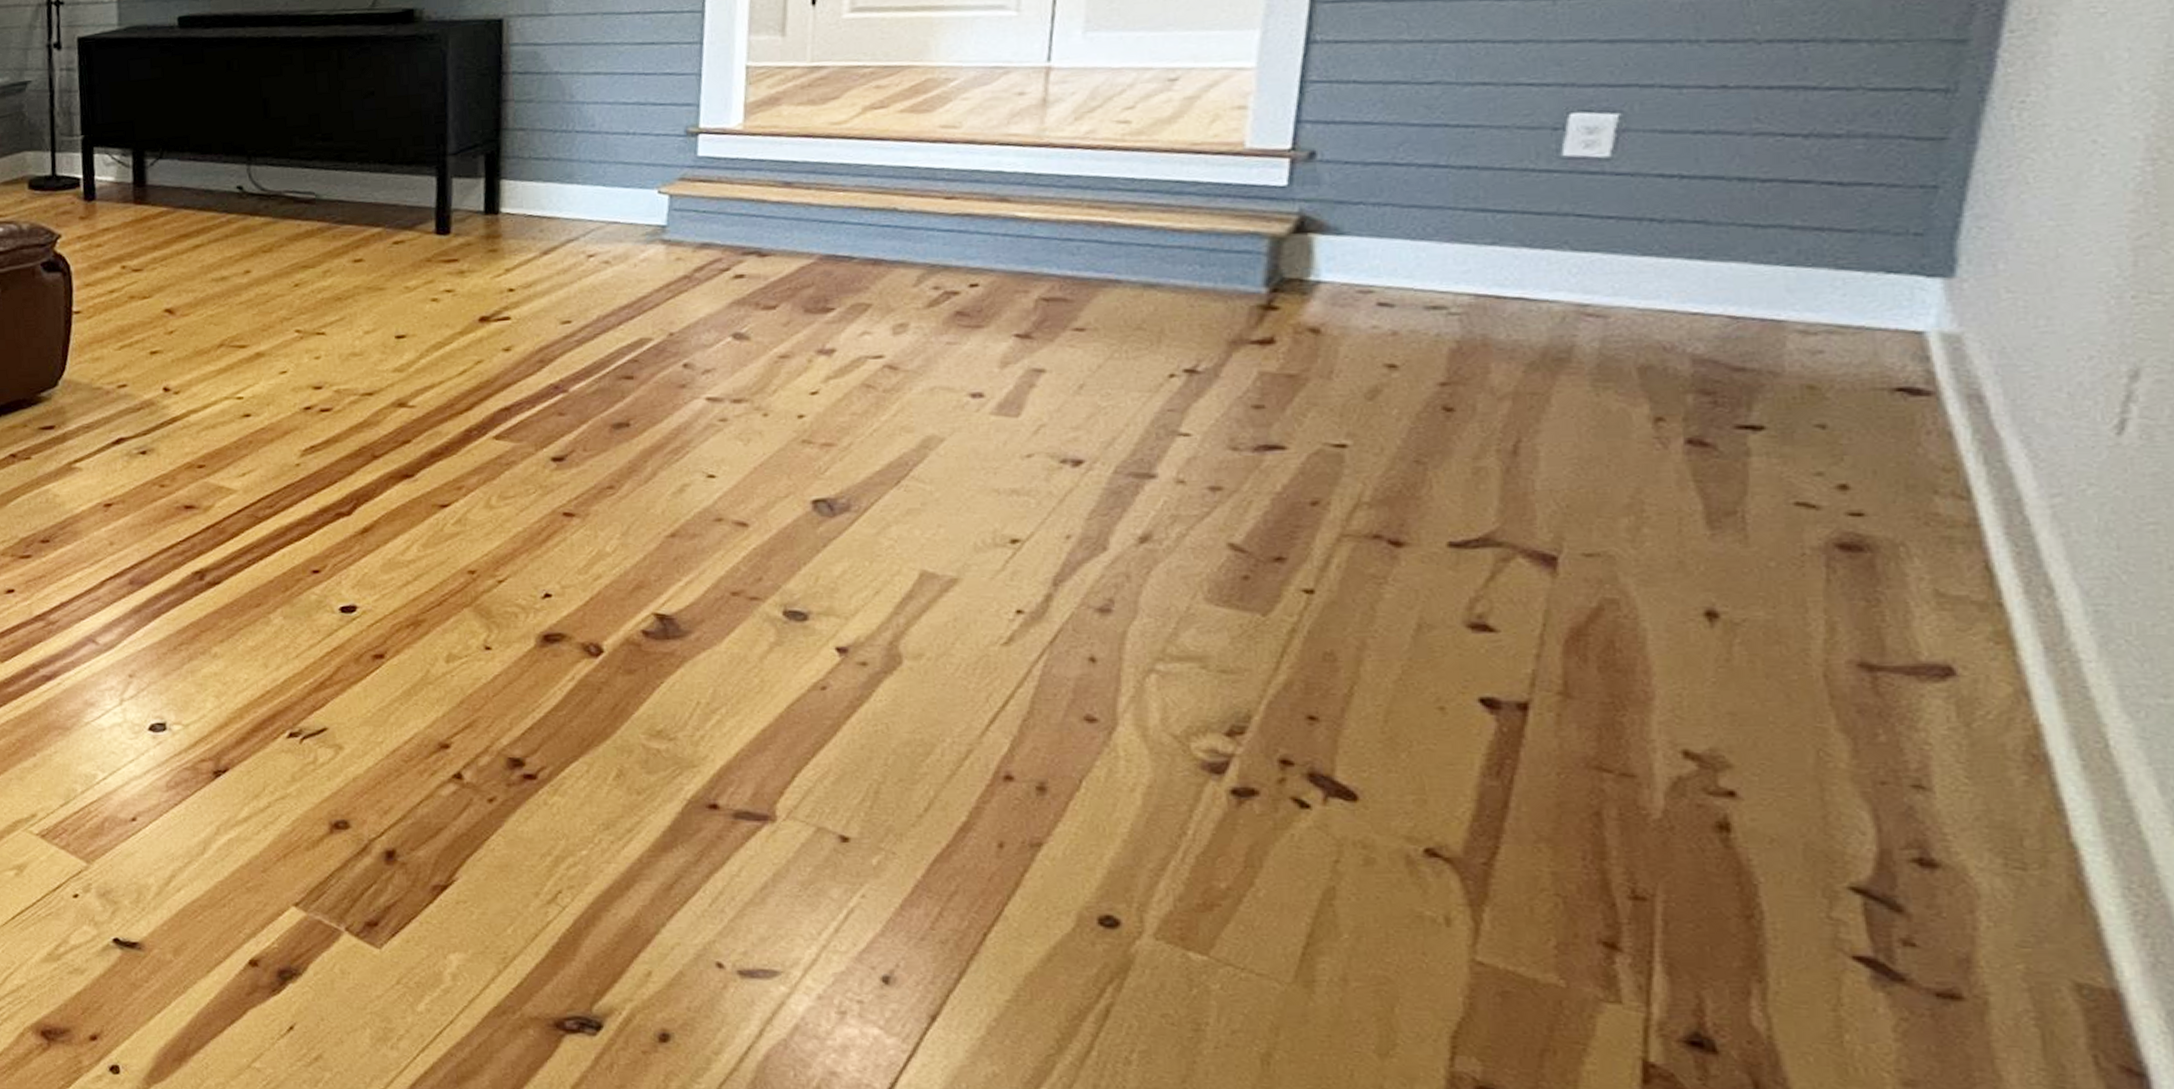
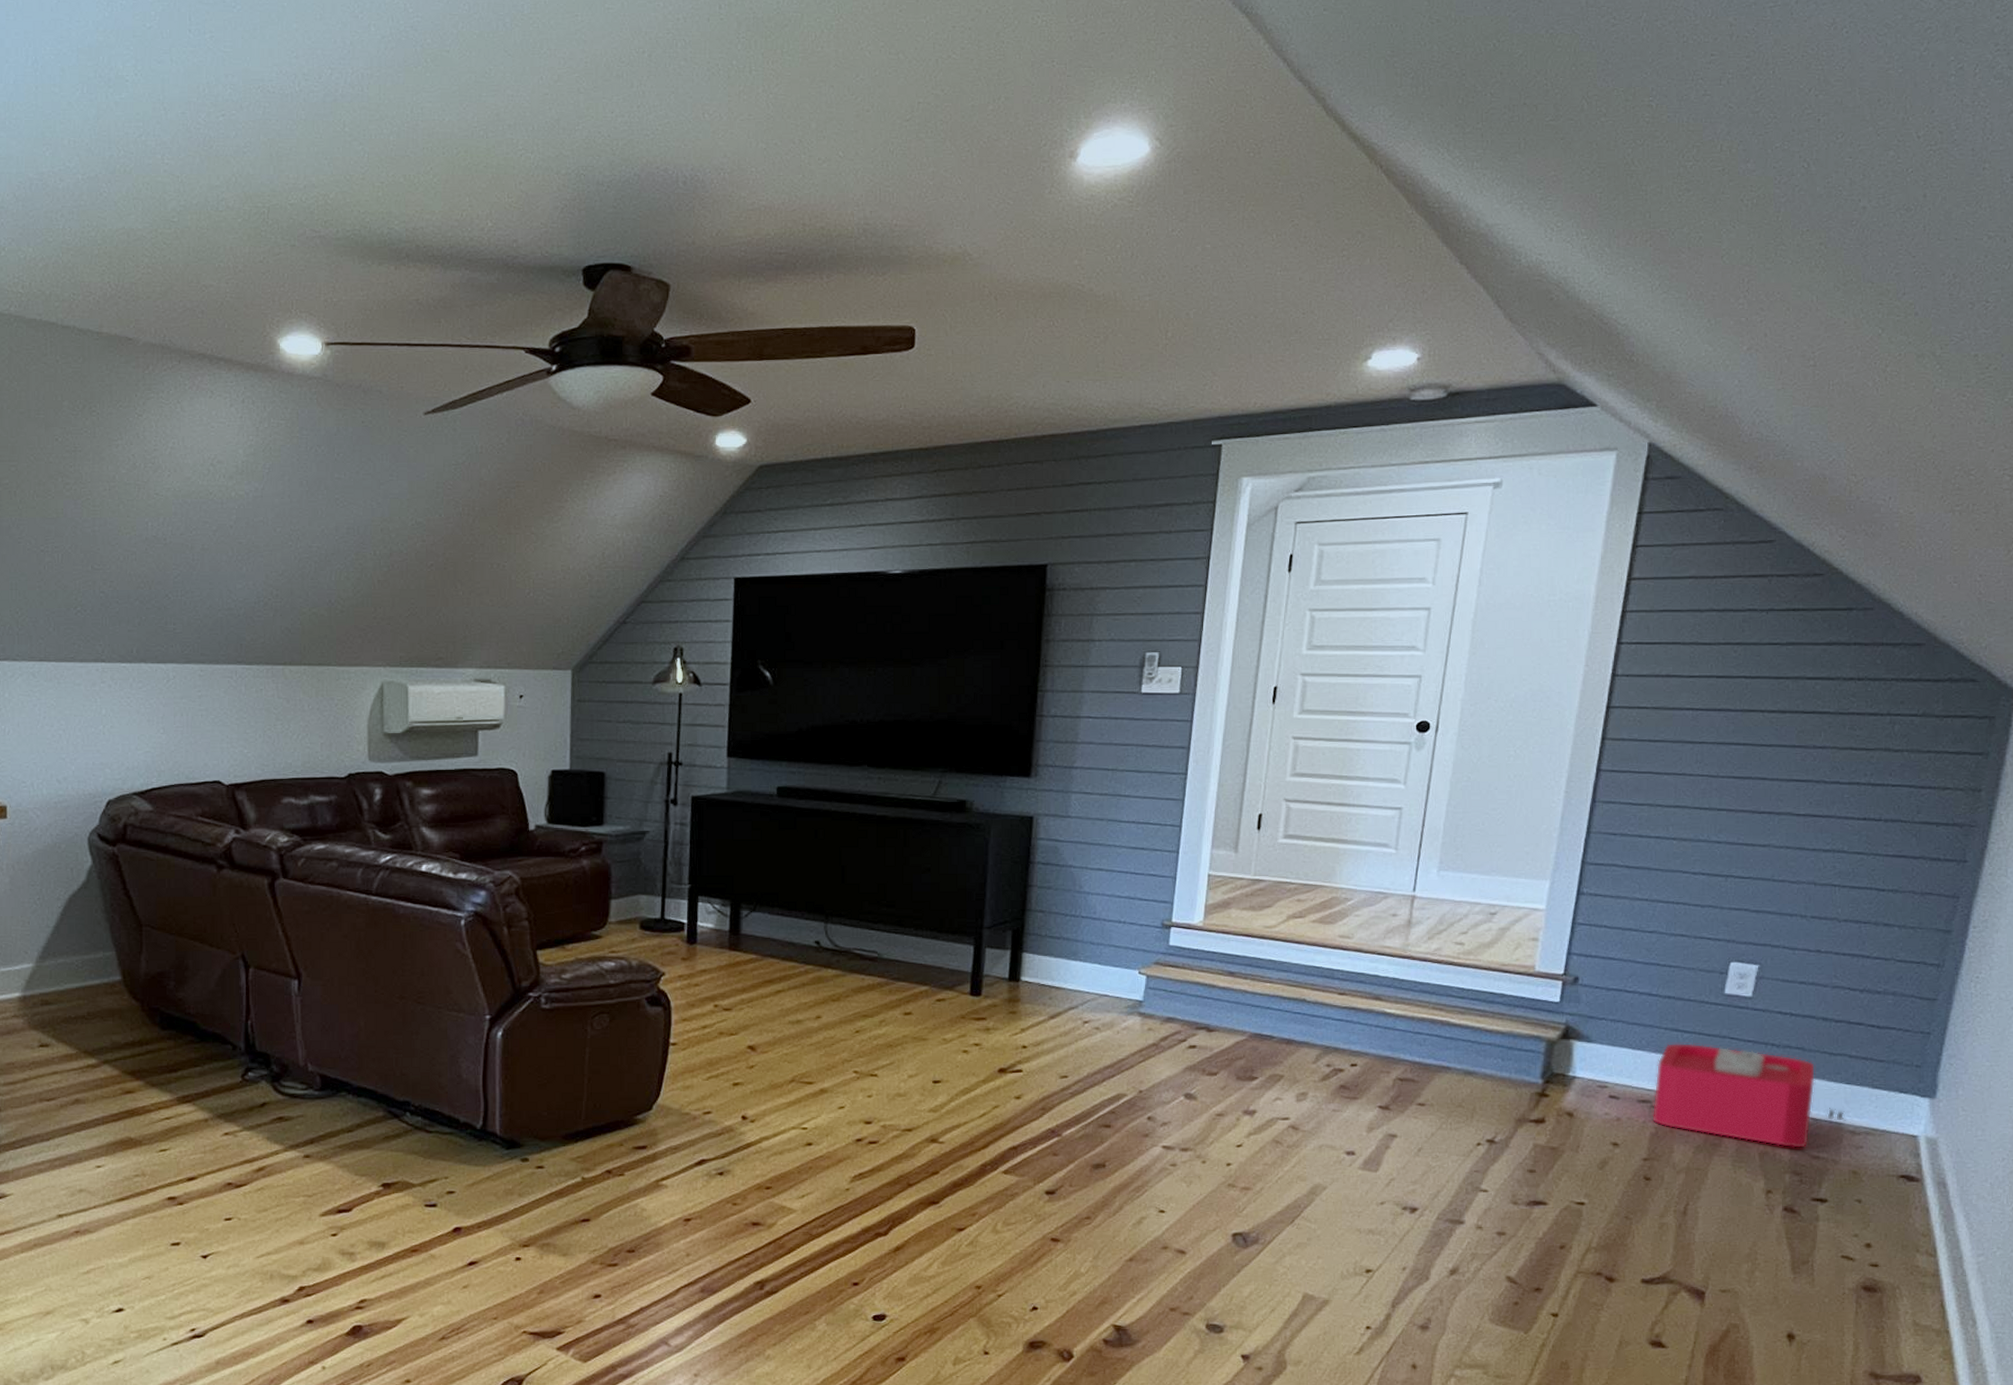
storage bin: none [1449,225,1790,359] -> present [1652,1042,1846,1148]

